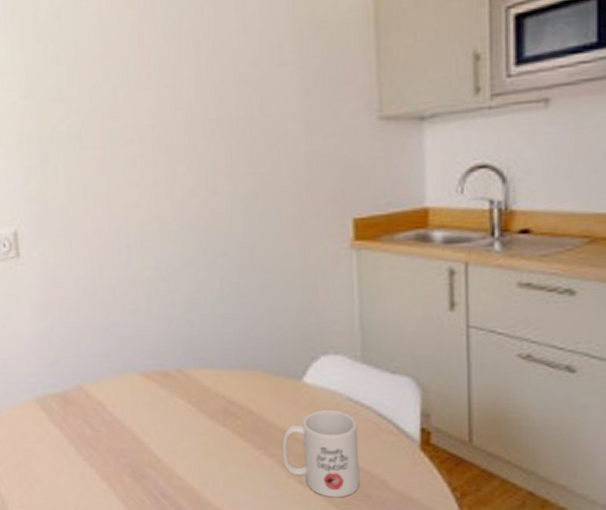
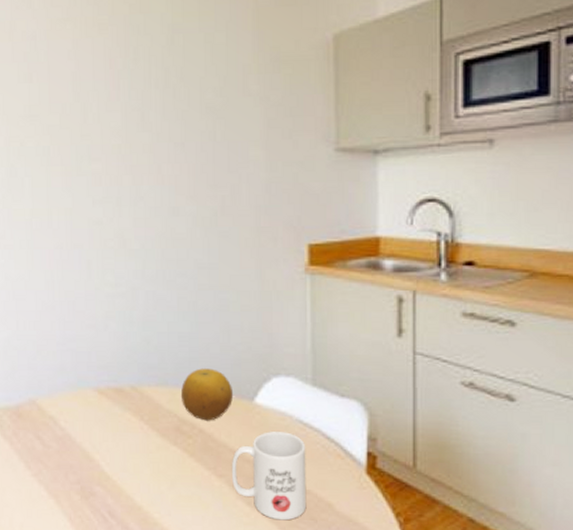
fruit: none [228,349,281,402] -> present [181,368,234,421]

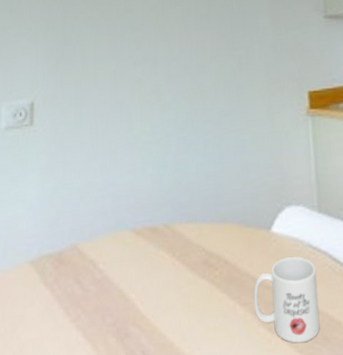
fruit: present [181,368,234,421] -> none [208,203,254,252]

